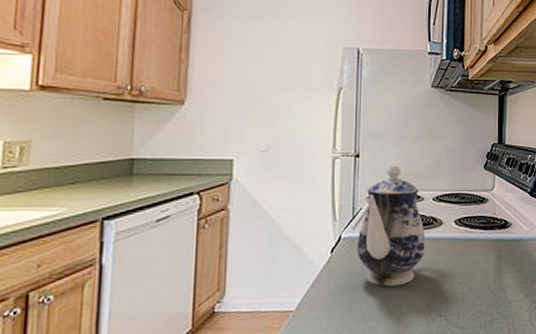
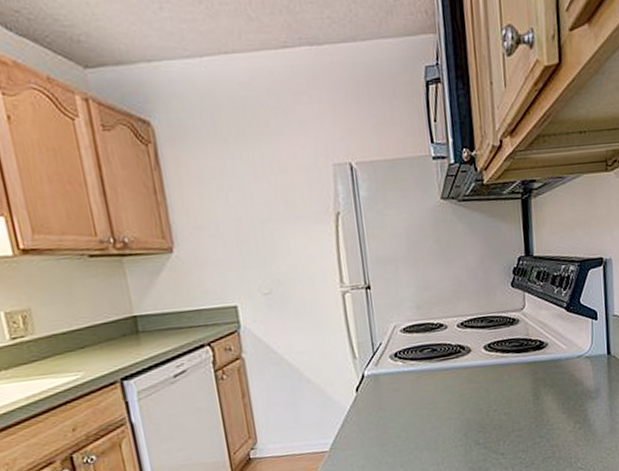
teapot: present [356,165,426,287] -> none [381,293,456,421]

